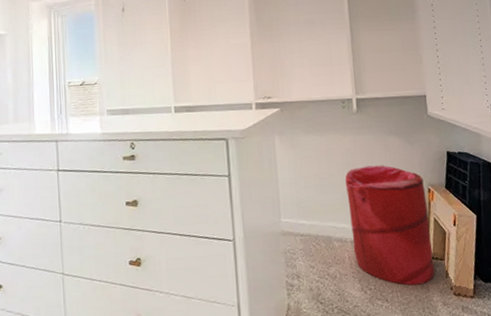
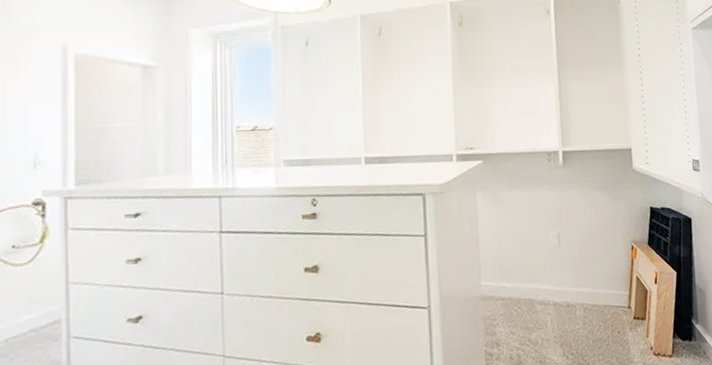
laundry hamper: present [345,165,435,285] -> none [549,221,637,348]

